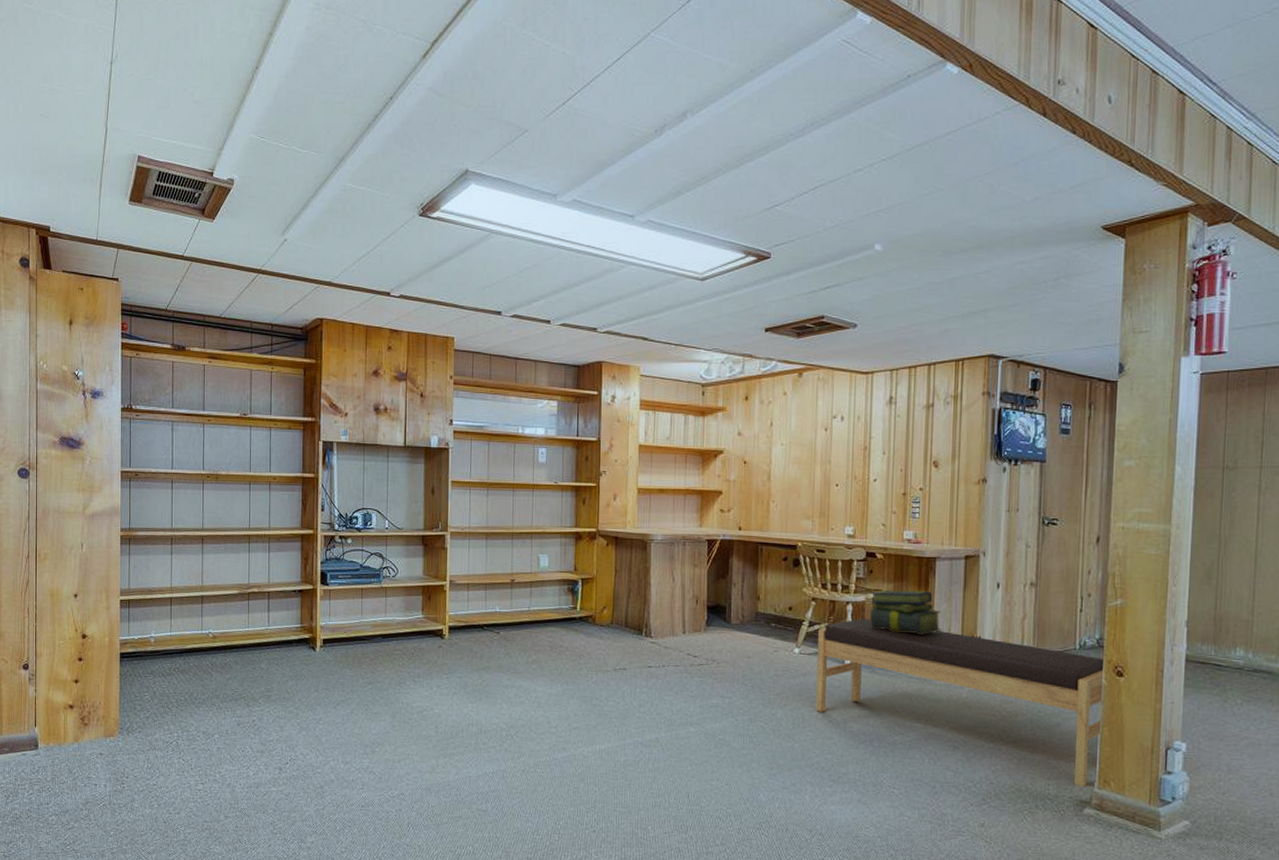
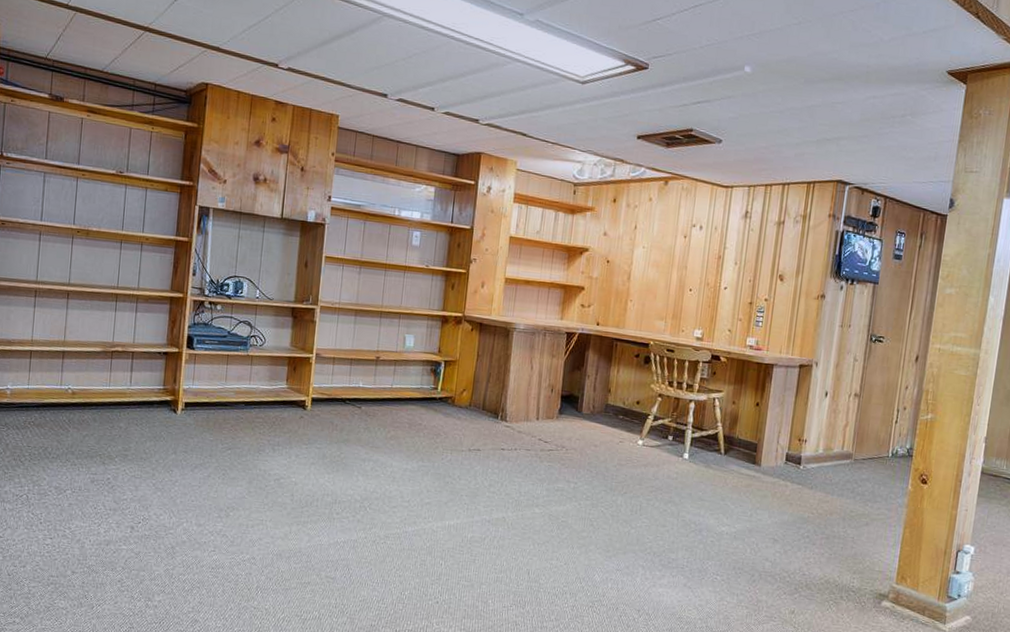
bench: present [816,618,1103,787] -> none [653,416,911,582]
stack of books: present [870,590,942,634] -> none [709,391,774,435]

